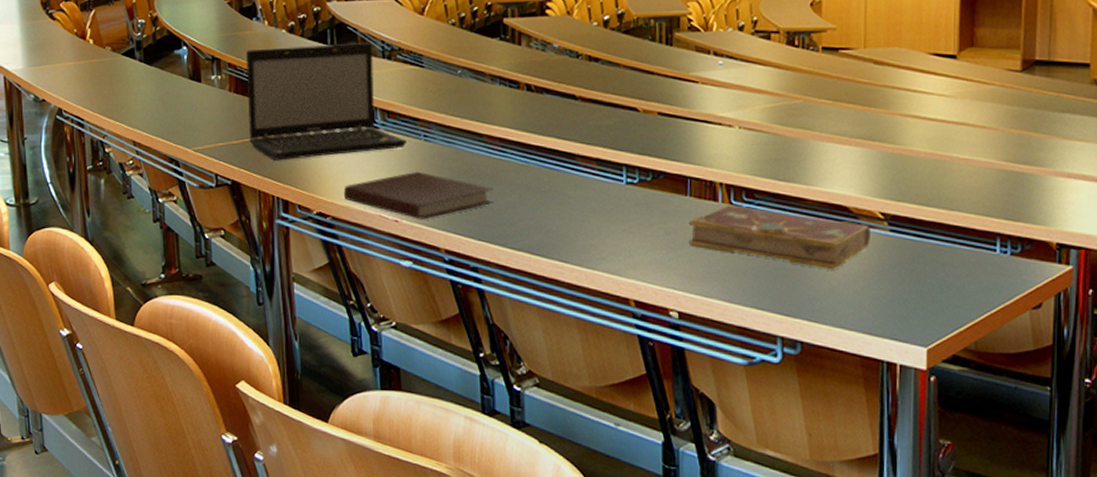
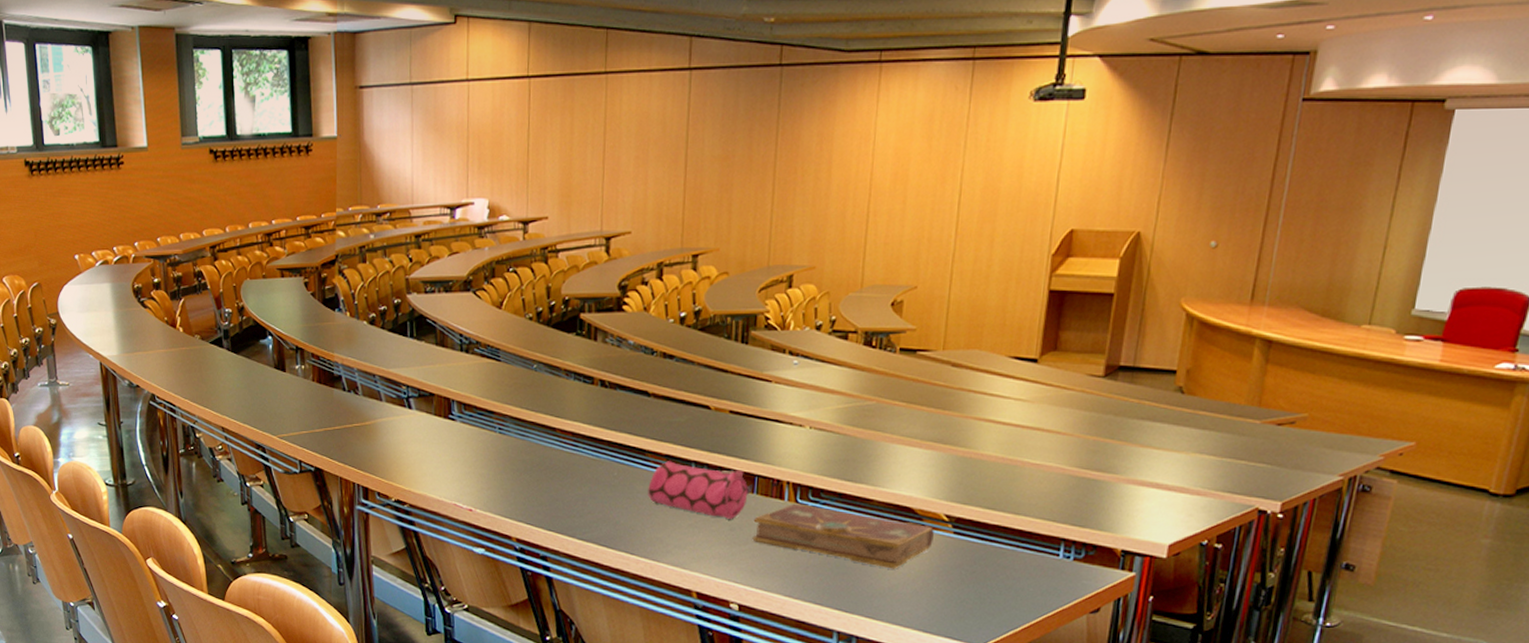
laptop: present [245,43,406,161] -> none [328,336,482,449]
notebook: present [343,171,493,220] -> none [420,462,565,509]
pencil case: none [579,165,686,223] -> present [648,461,753,519]

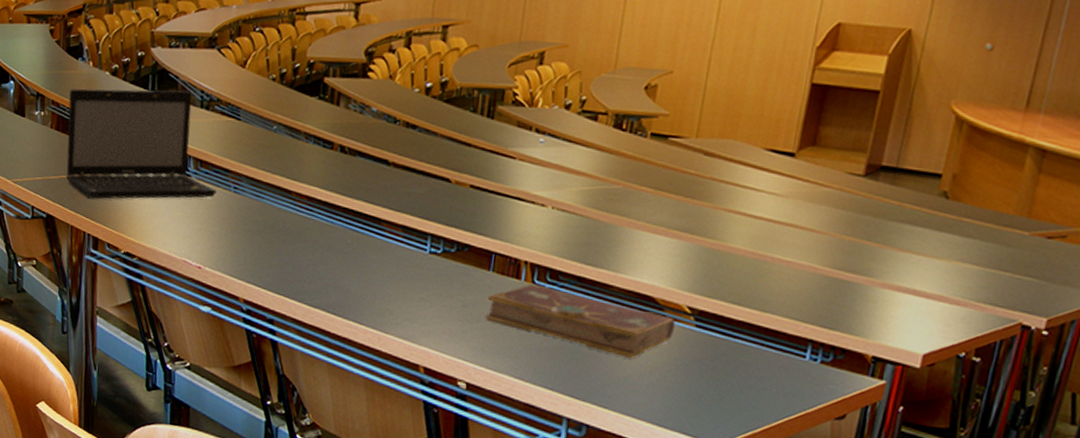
laptop: none [328,336,482,449] -> present [65,88,217,199]
pencil case: present [648,461,753,519] -> none [380,232,489,296]

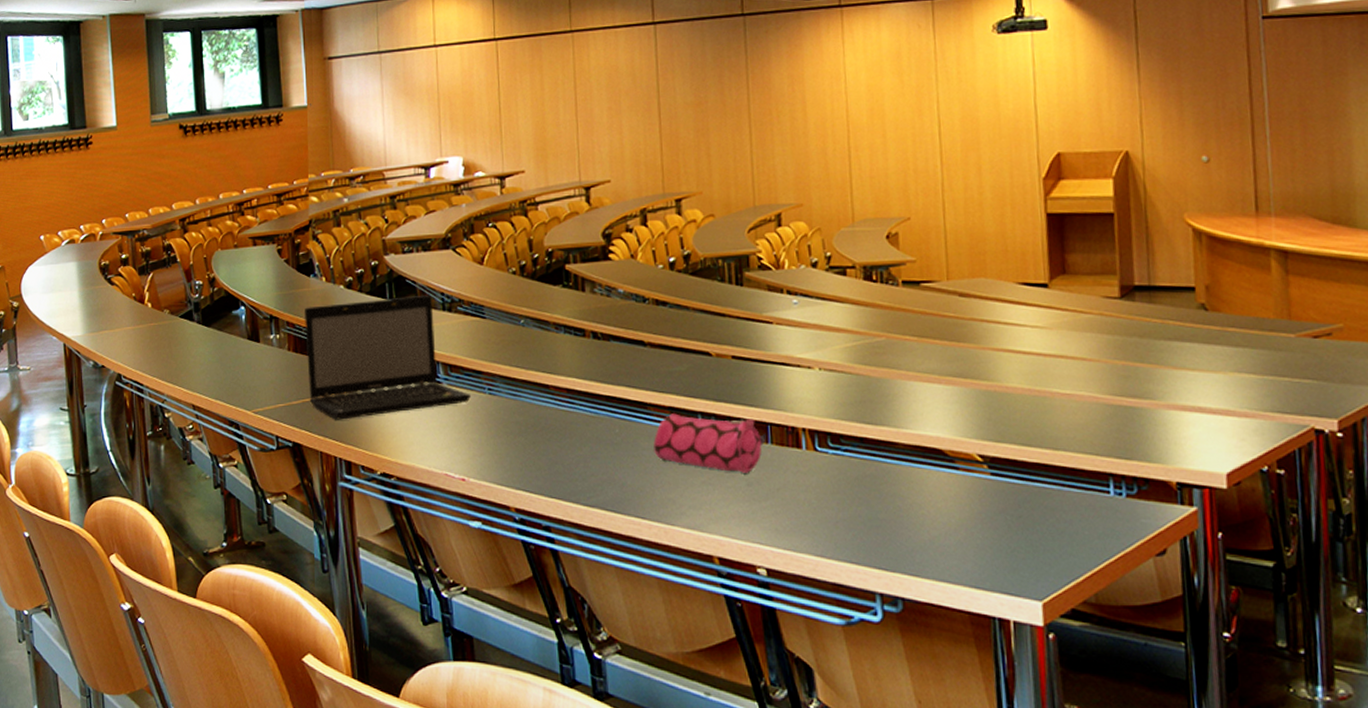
pencil case: none [380,232,489,296] -> present [653,413,767,473]
book: present [485,284,675,359] -> none [771,452,970,519]

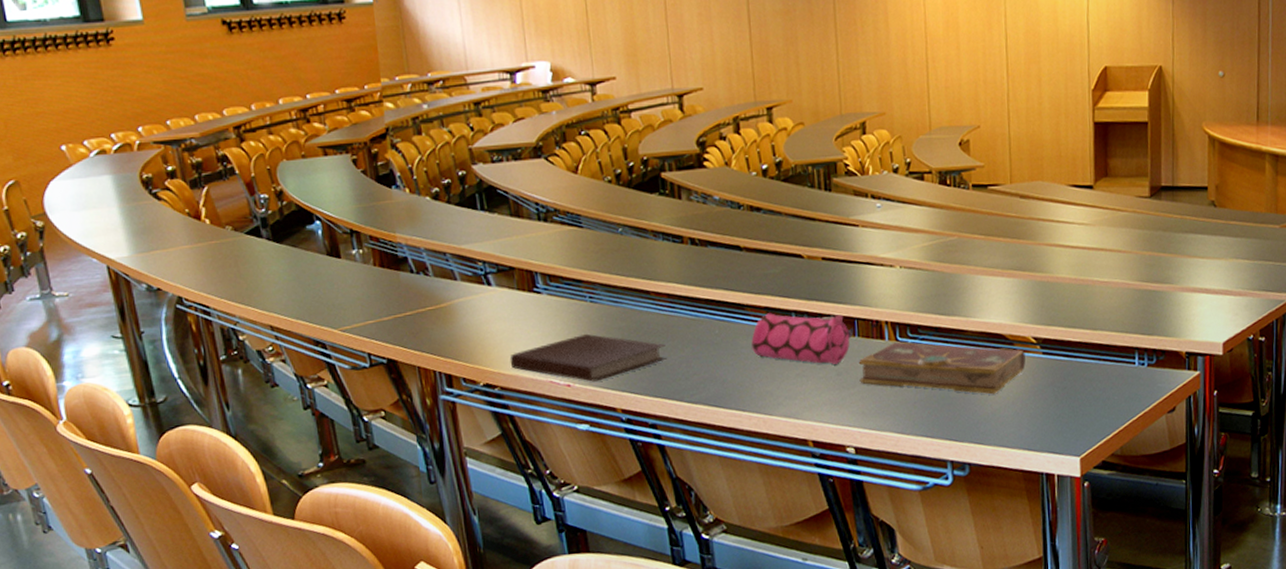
laptop: present [303,295,471,420] -> none [387,205,572,335]
notebook: none [407,426,564,477] -> present [509,333,667,382]
book: none [771,452,970,519] -> present [858,342,1026,395]

